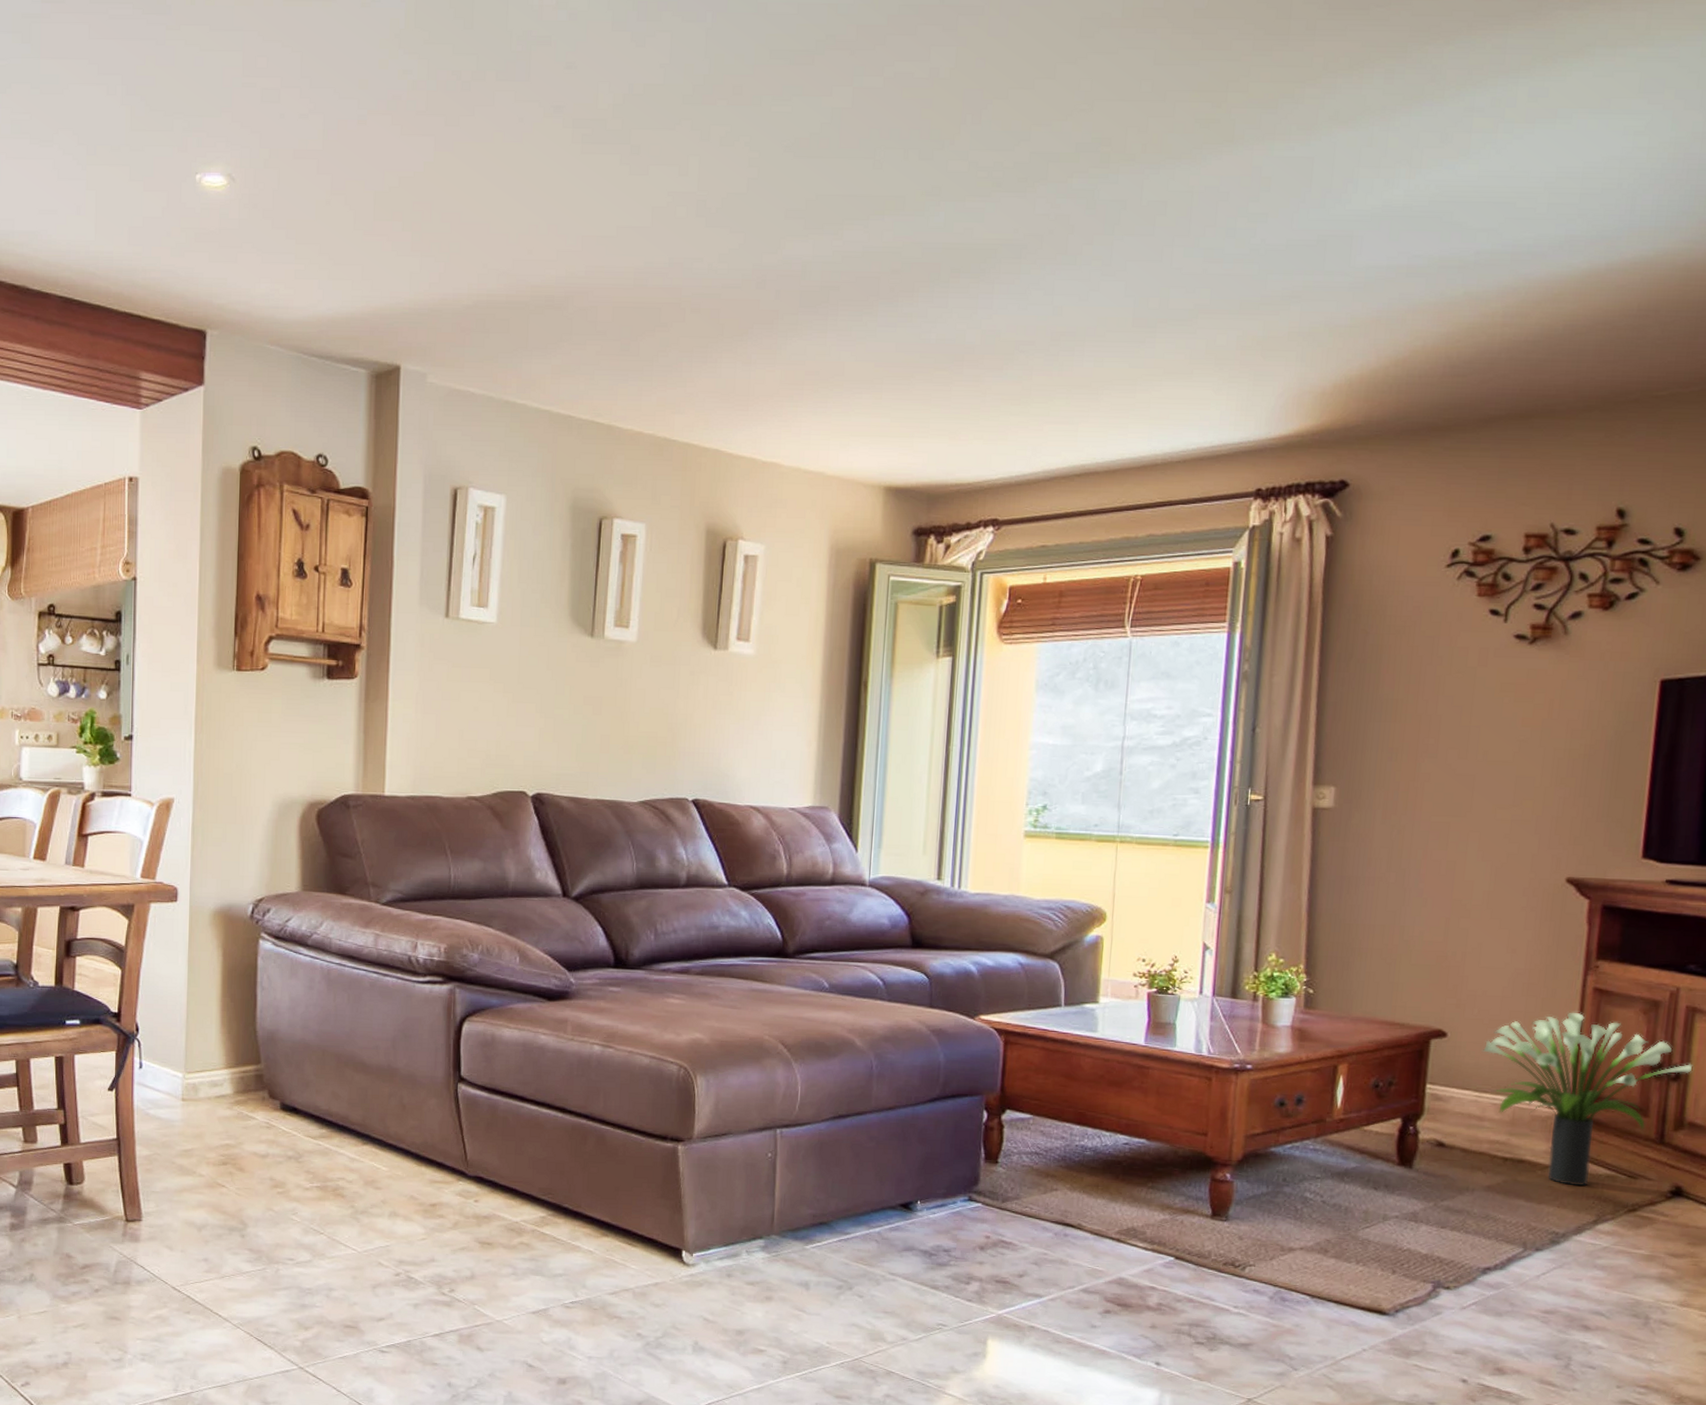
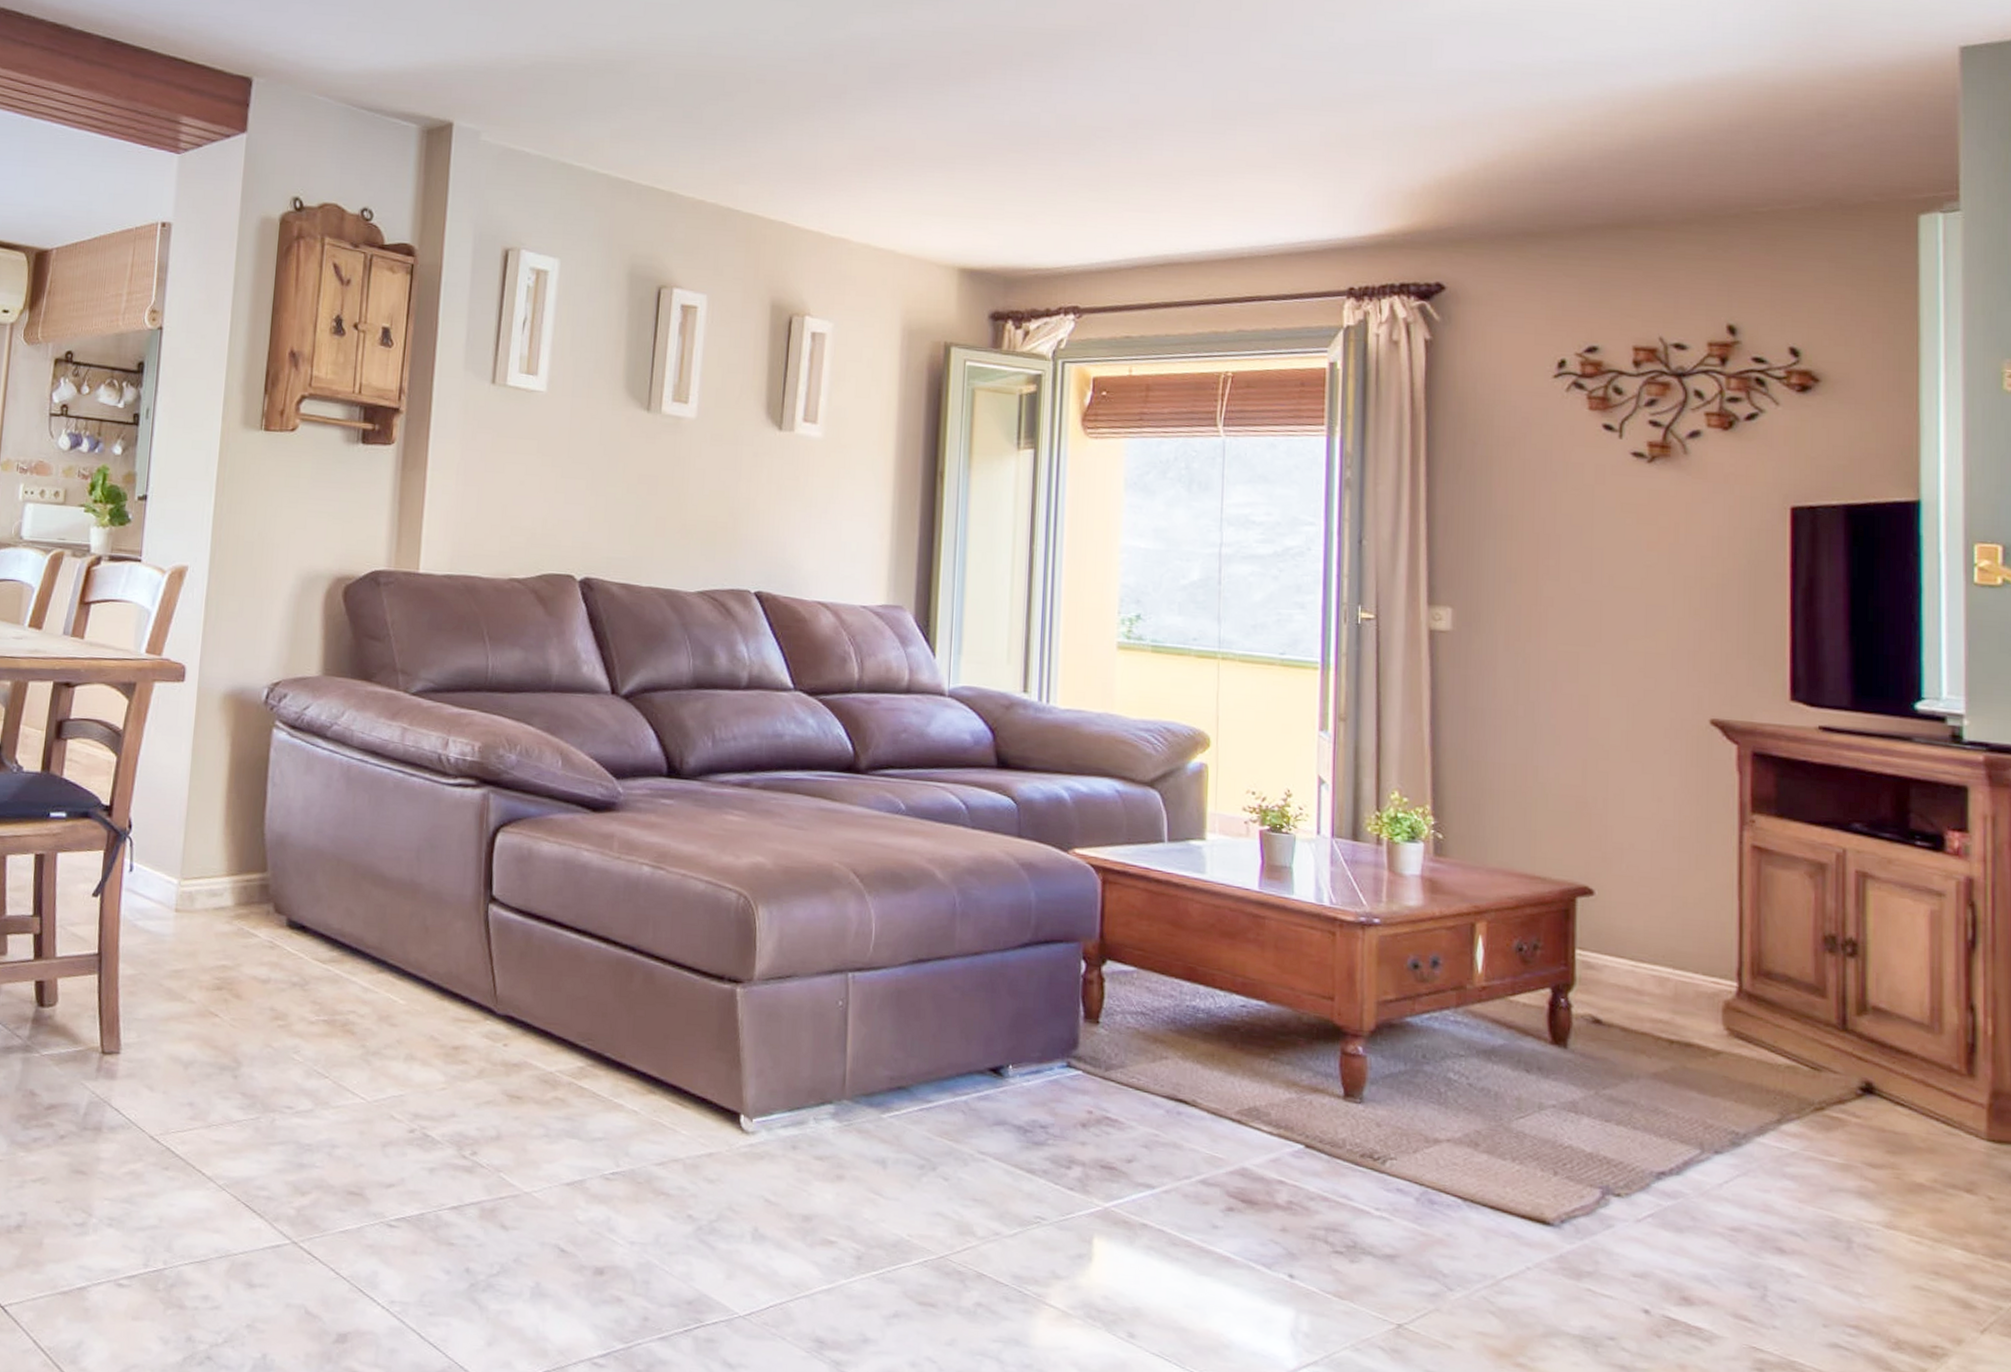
potted plant: present [1482,1012,1693,1186] -> none [1634,872,1870,1077]

